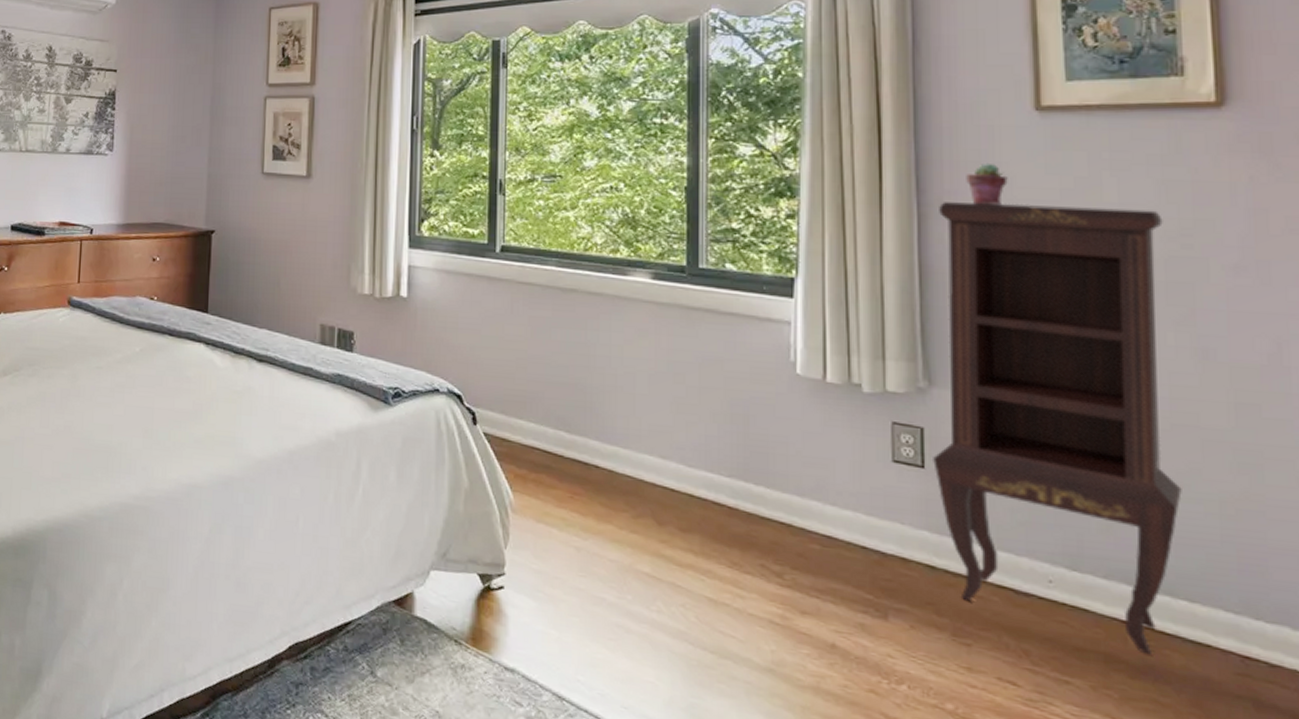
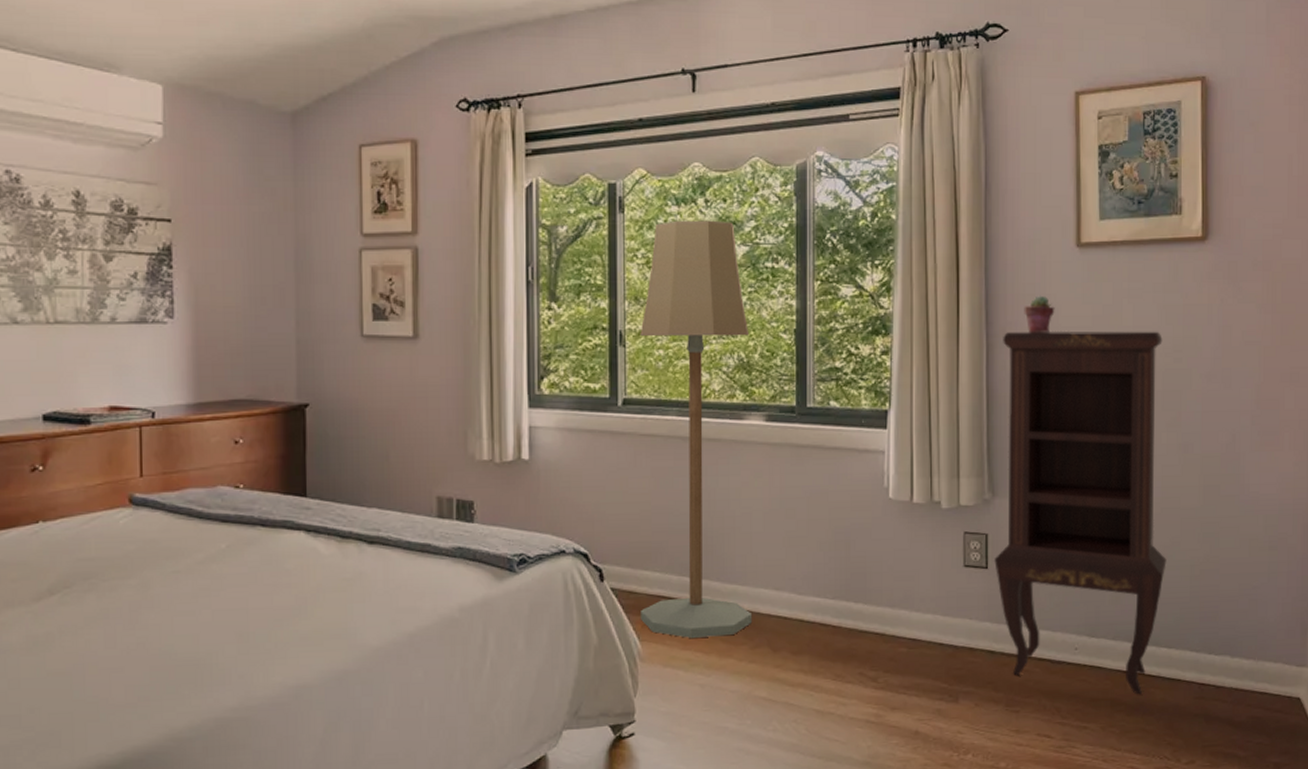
floor lamp: none [514,75,636,500] -> present [640,220,753,639]

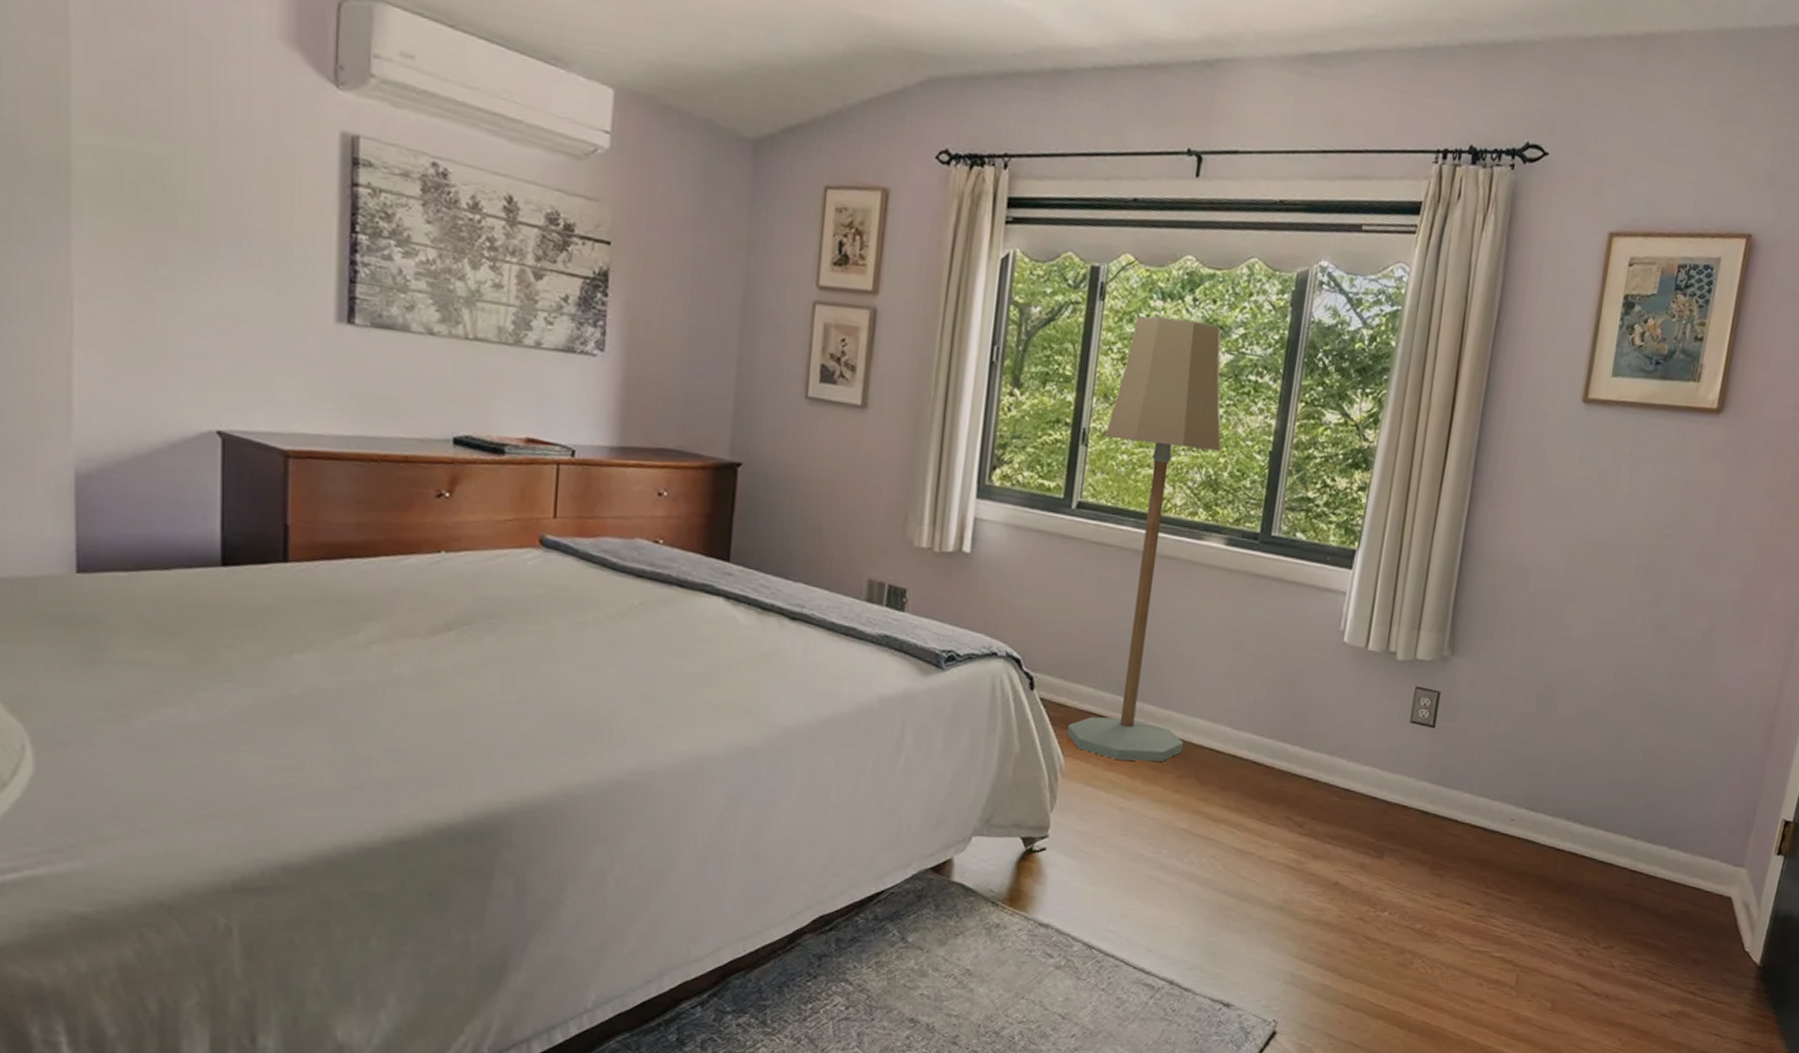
cabinet: present [994,330,1167,695] -> none [1442,484,1657,874]
potted succulent: present [1024,295,1055,333] -> none [1515,449,1549,491]

